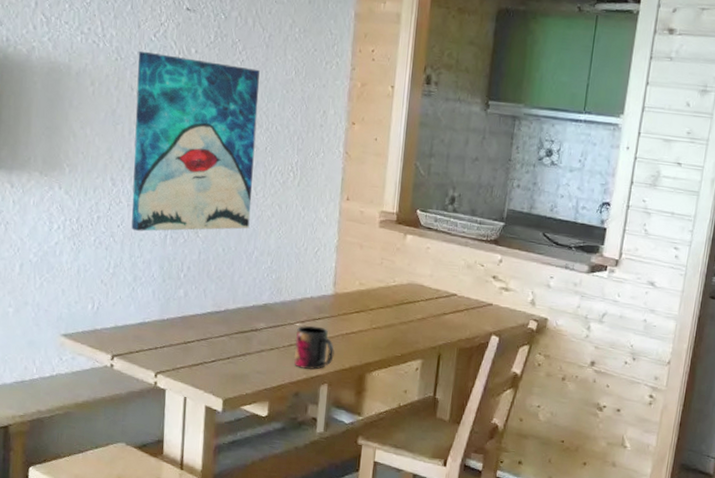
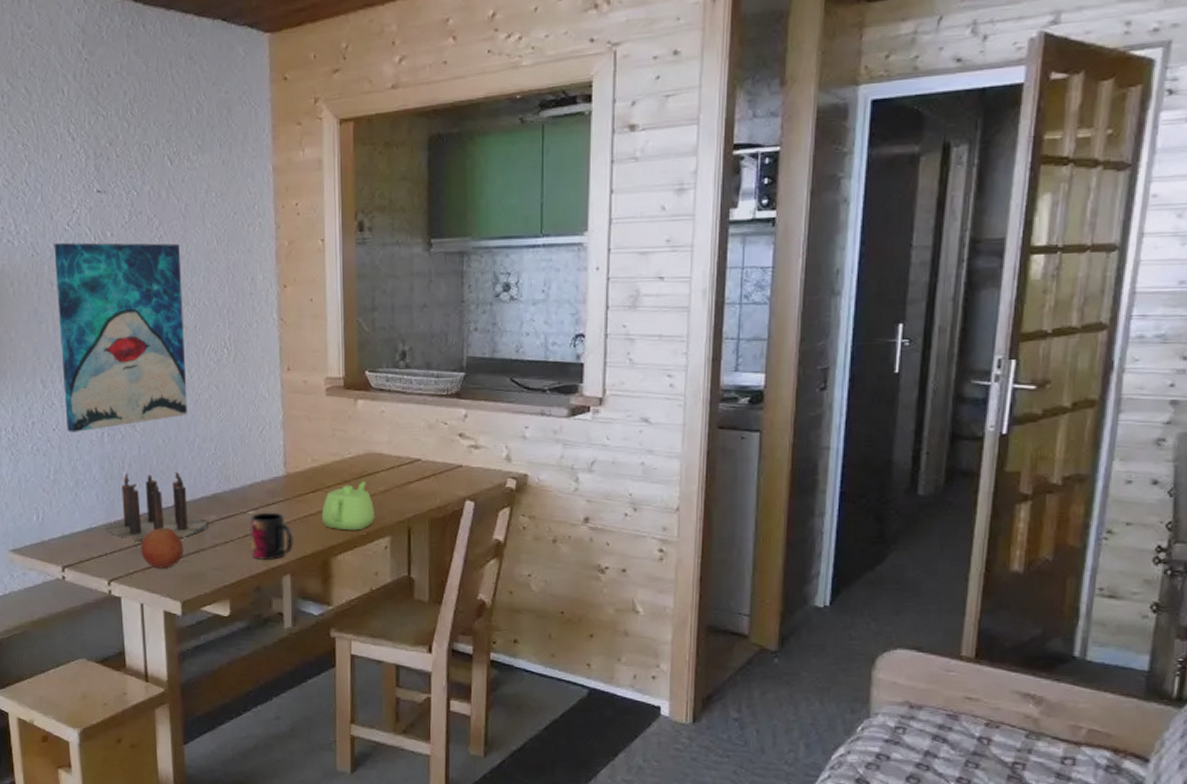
candle: none [158,275,258,340] -> present [105,472,209,541]
fruit: none [189,329,231,367] -> present [140,527,184,569]
teapot: none [362,308,411,352] -> present [321,482,375,531]

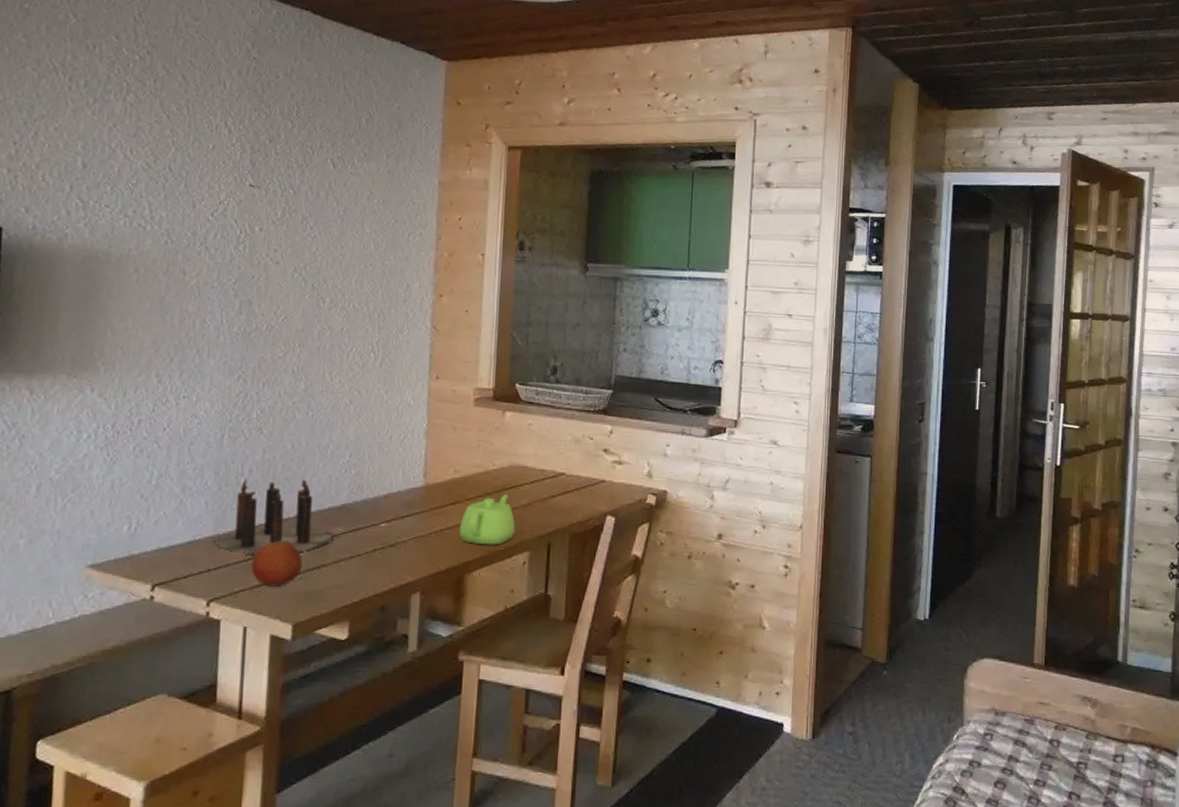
wall art: present [54,242,188,432] -> none [180,232,334,433]
mug: present [250,512,294,561] -> none [378,524,427,578]

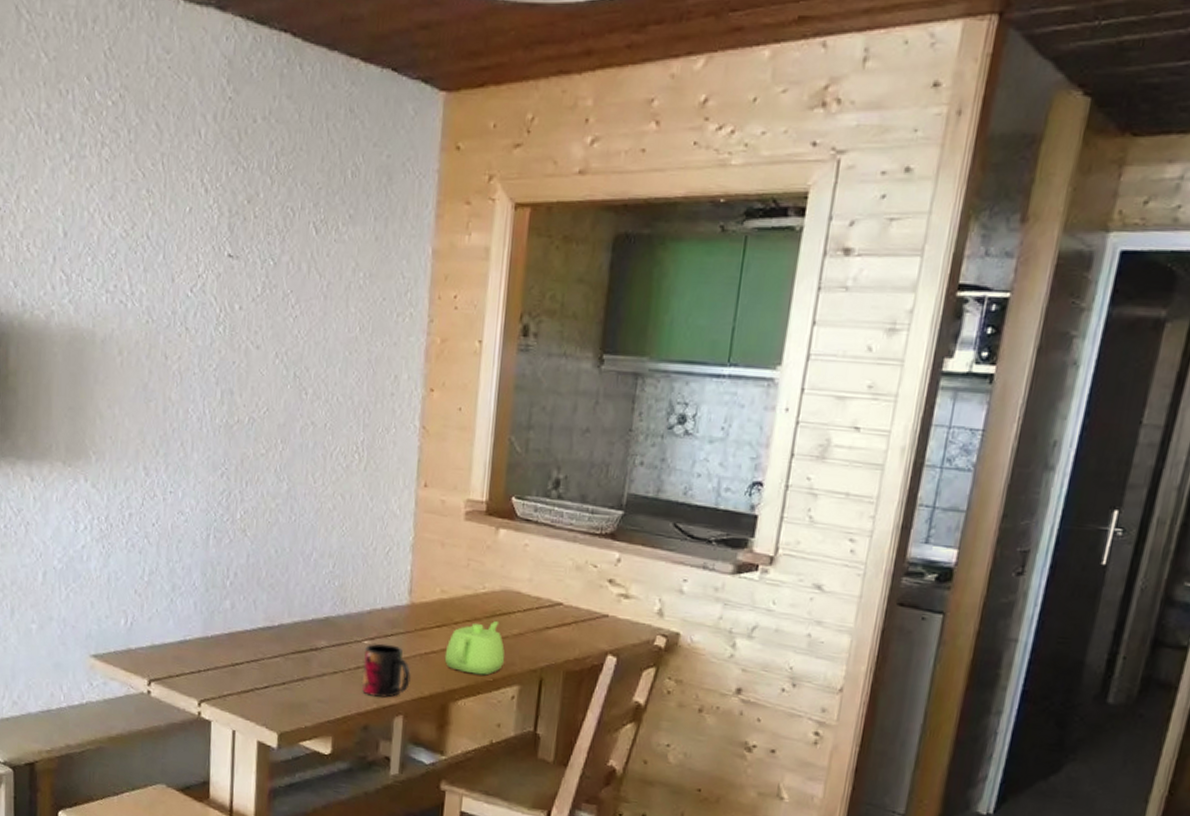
candle: present [211,480,335,555] -> none [201,583,318,662]
fruit: present [250,540,303,587] -> none [238,648,287,695]
mug: none [378,524,427,578] -> present [361,642,411,699]

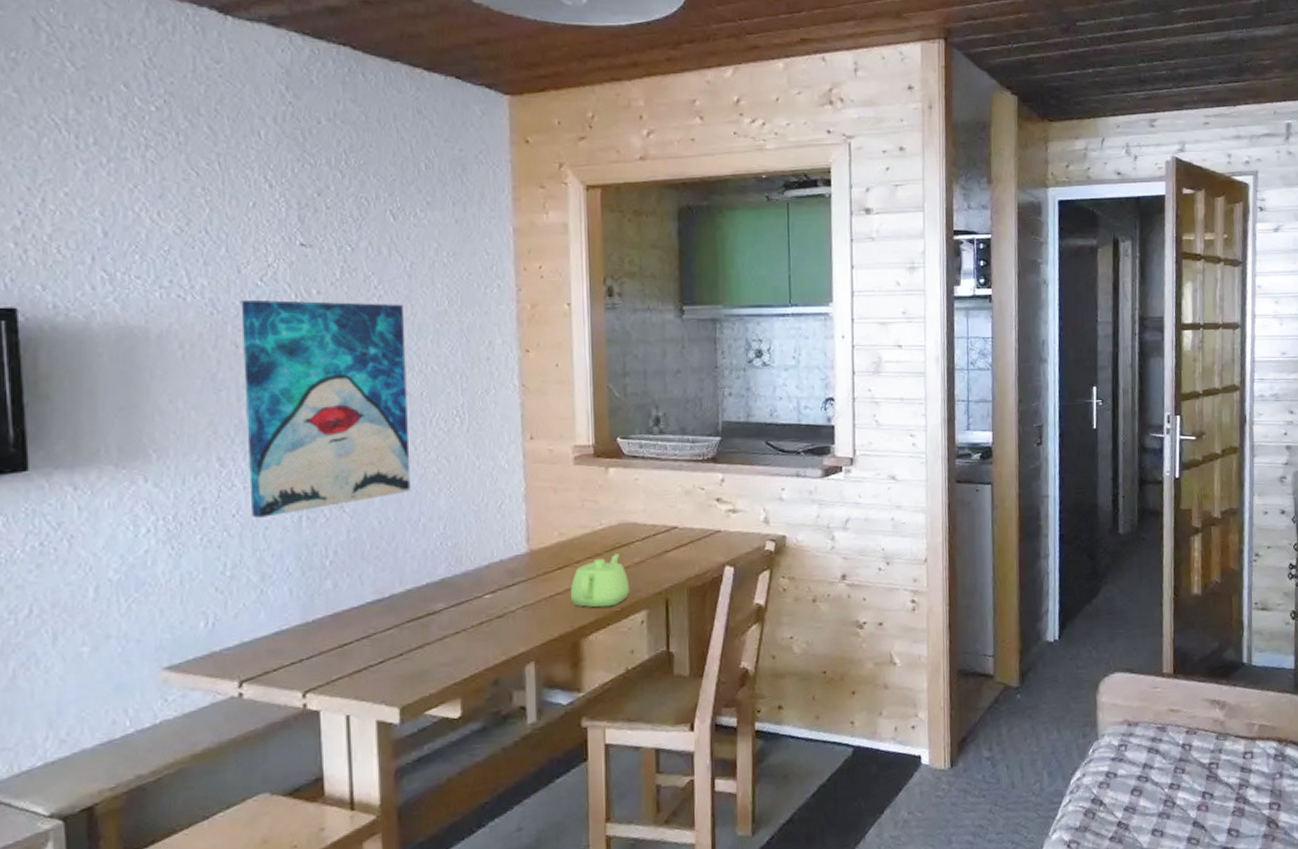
wall art: none [168,310,316,531] -> present [241,299,411,518]
mug: present [361,642,411,699] -> none [486,594,538,649]

